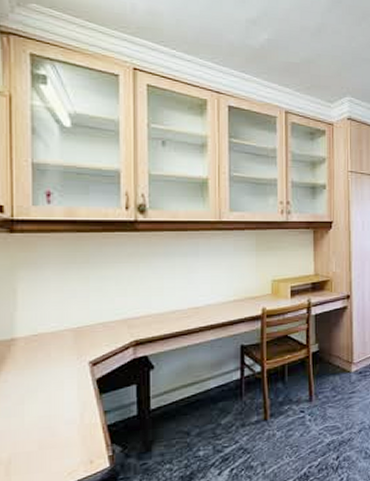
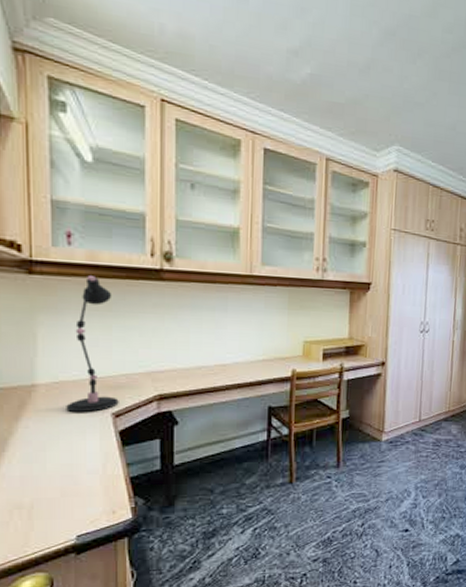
desk lamp: none [44,231,96,364] -> present [66,276,119,413]

